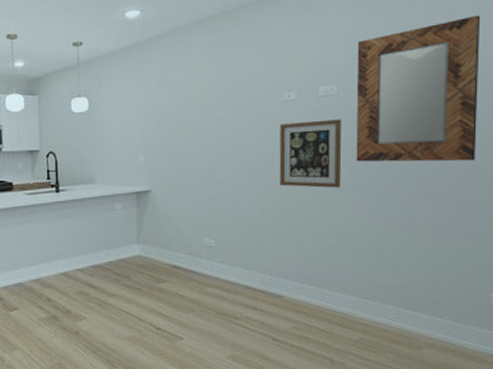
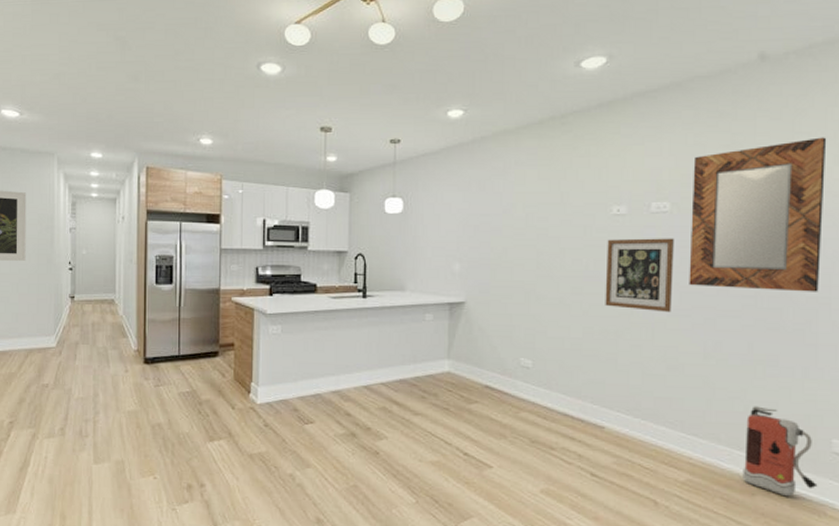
fire extinguisher: none [410,268,478,348] -> present [742,406,818,497]

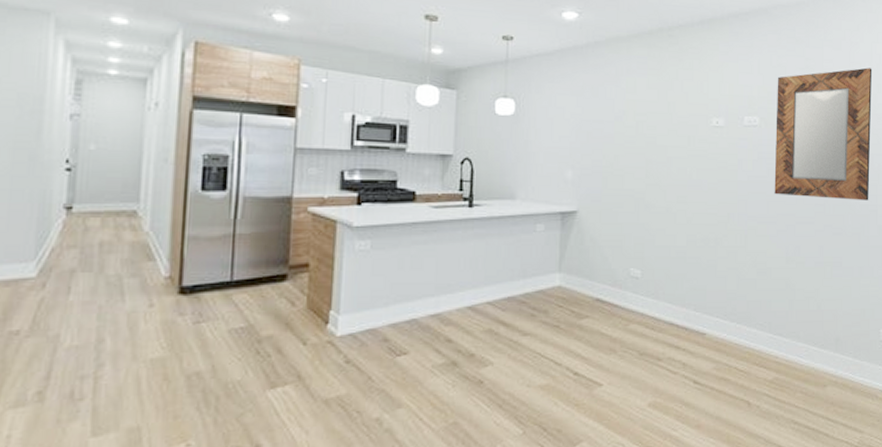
wall art: present [605,238,674,313] -> none [706,149,762,220]
fire extinguisher: present [742,406,818,497] -> none [817,304,871,385]

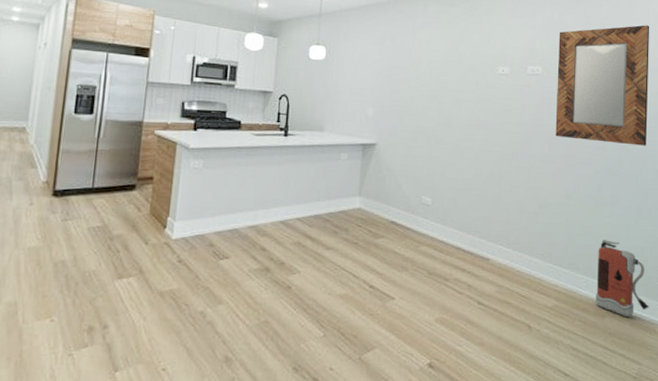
fire extinguisher: none [817,304,871,385] -> present [595,240,649,318]

